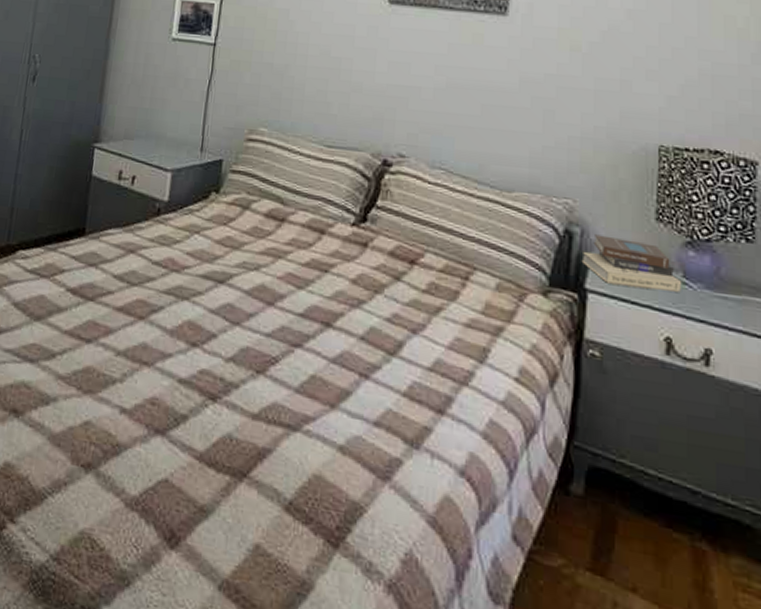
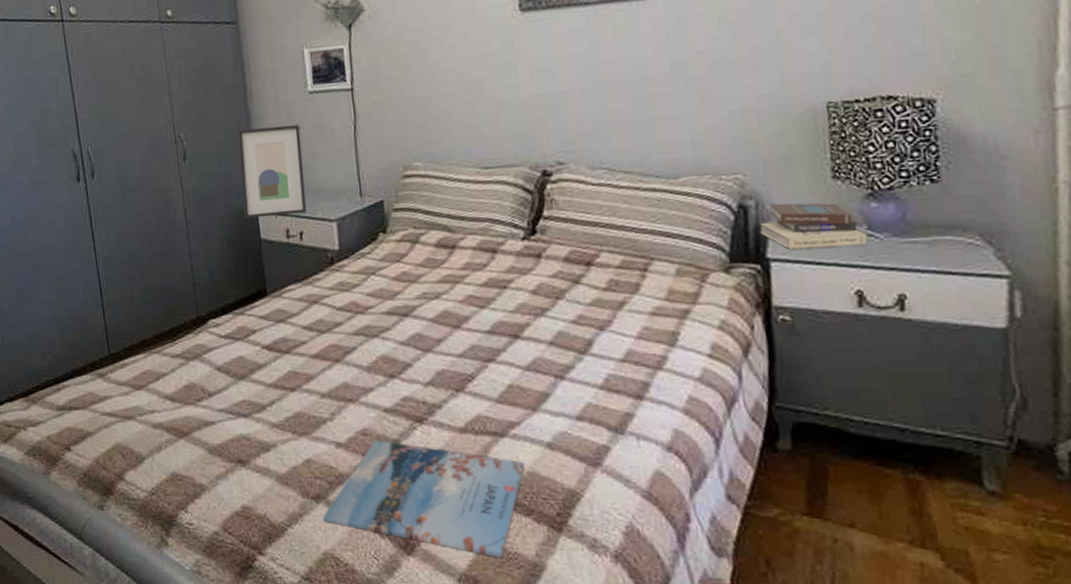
picture frame: none [79,62,157,157] -> present [237,123,307,219]
magazine: none [88,411,313,569] -> present [323,439,525,558]

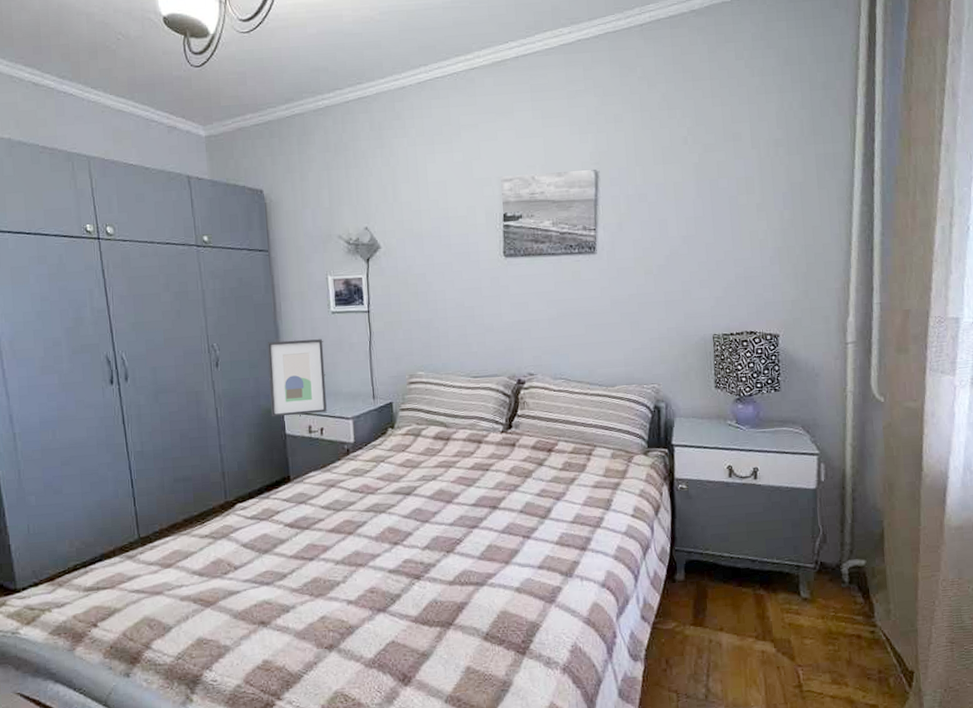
magazine: present [323,439,525,558] -> none [335,595,499,680]
books: present [759,203,868,249] -> none [668,405,736,438]

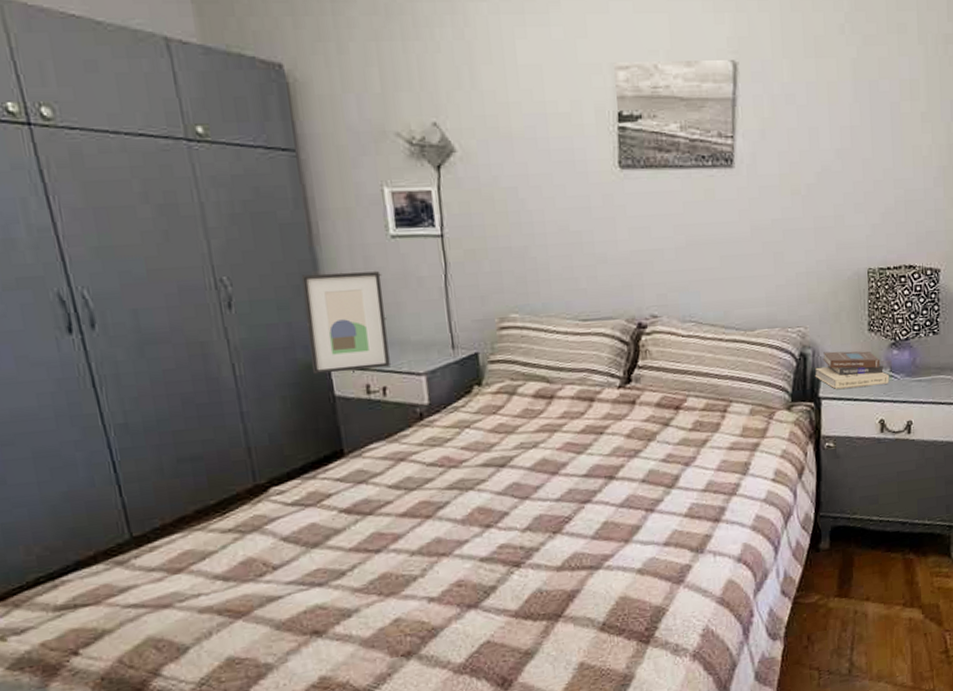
books: none [668,405,736,438] -> present [814,351,890,389]

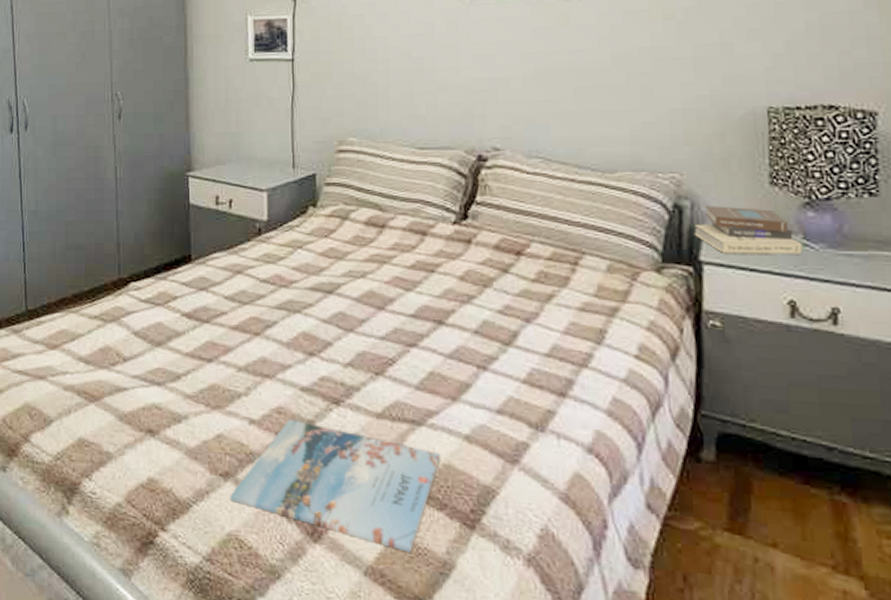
picture frame: present [301,270,390,375] -> none [174,90,239,182]
magazine: none [415,588,618,677] -> present [230,419,441,553]

